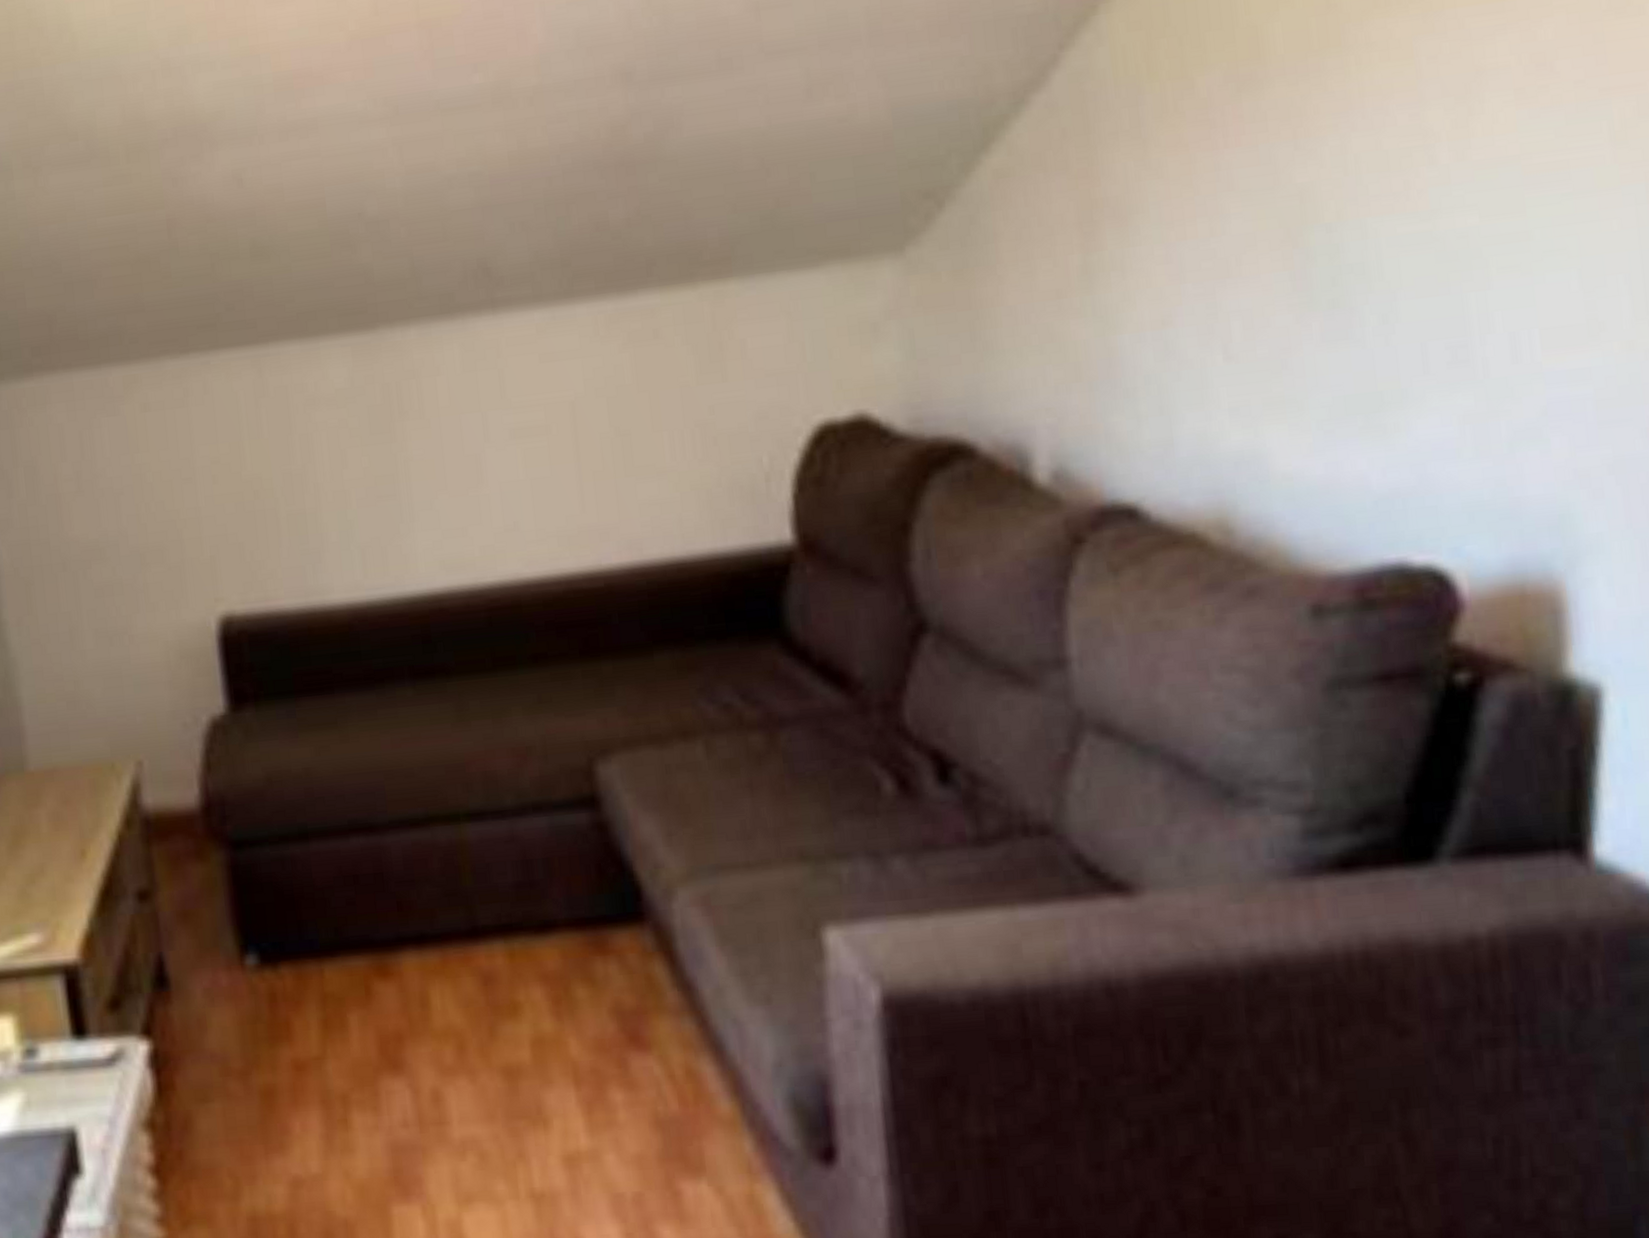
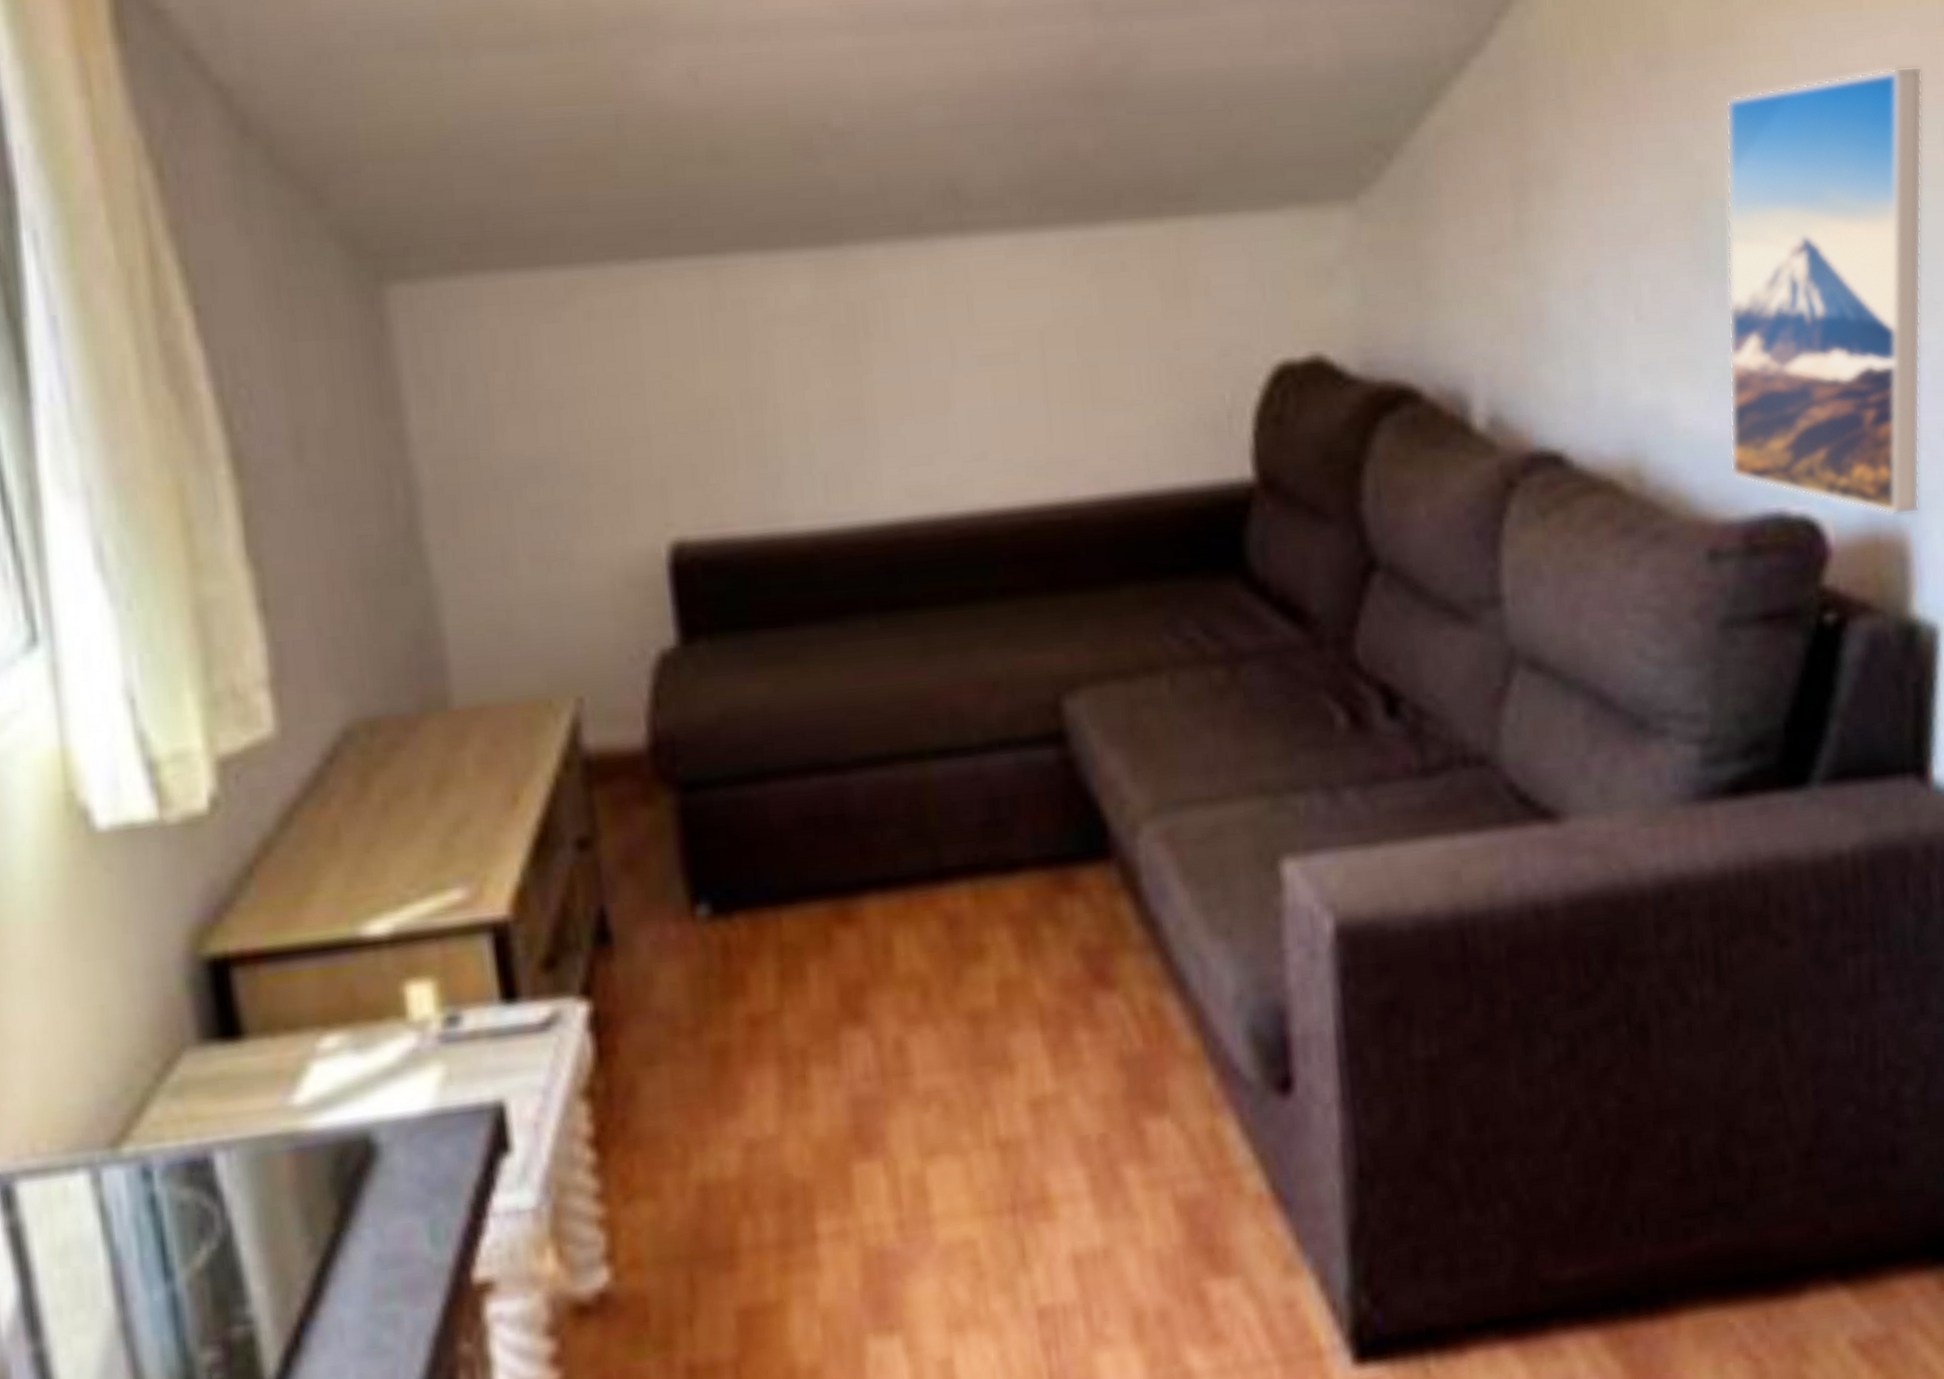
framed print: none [1332,57,1584,564] -> present [1725,65,1923,516]

